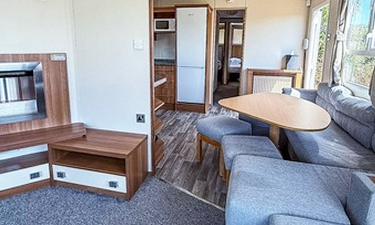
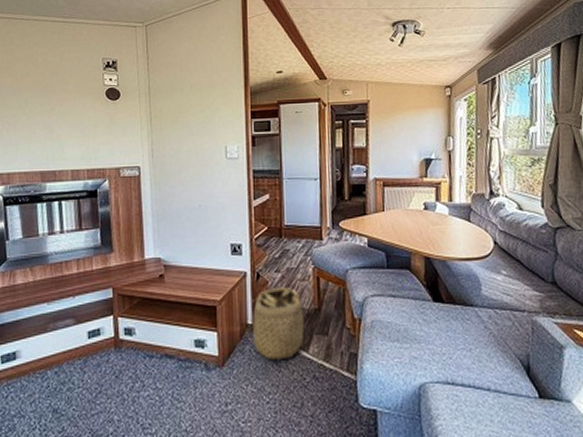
basket: none [145,146,193,197] -> present [244,286,310,361]

